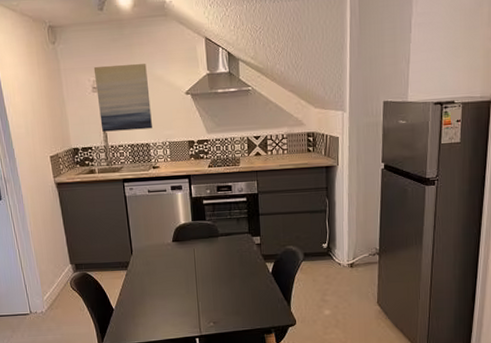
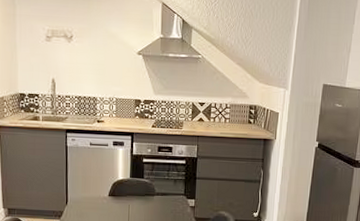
wall art: present [93,64,152,132] -> none [49,17,102,84]

